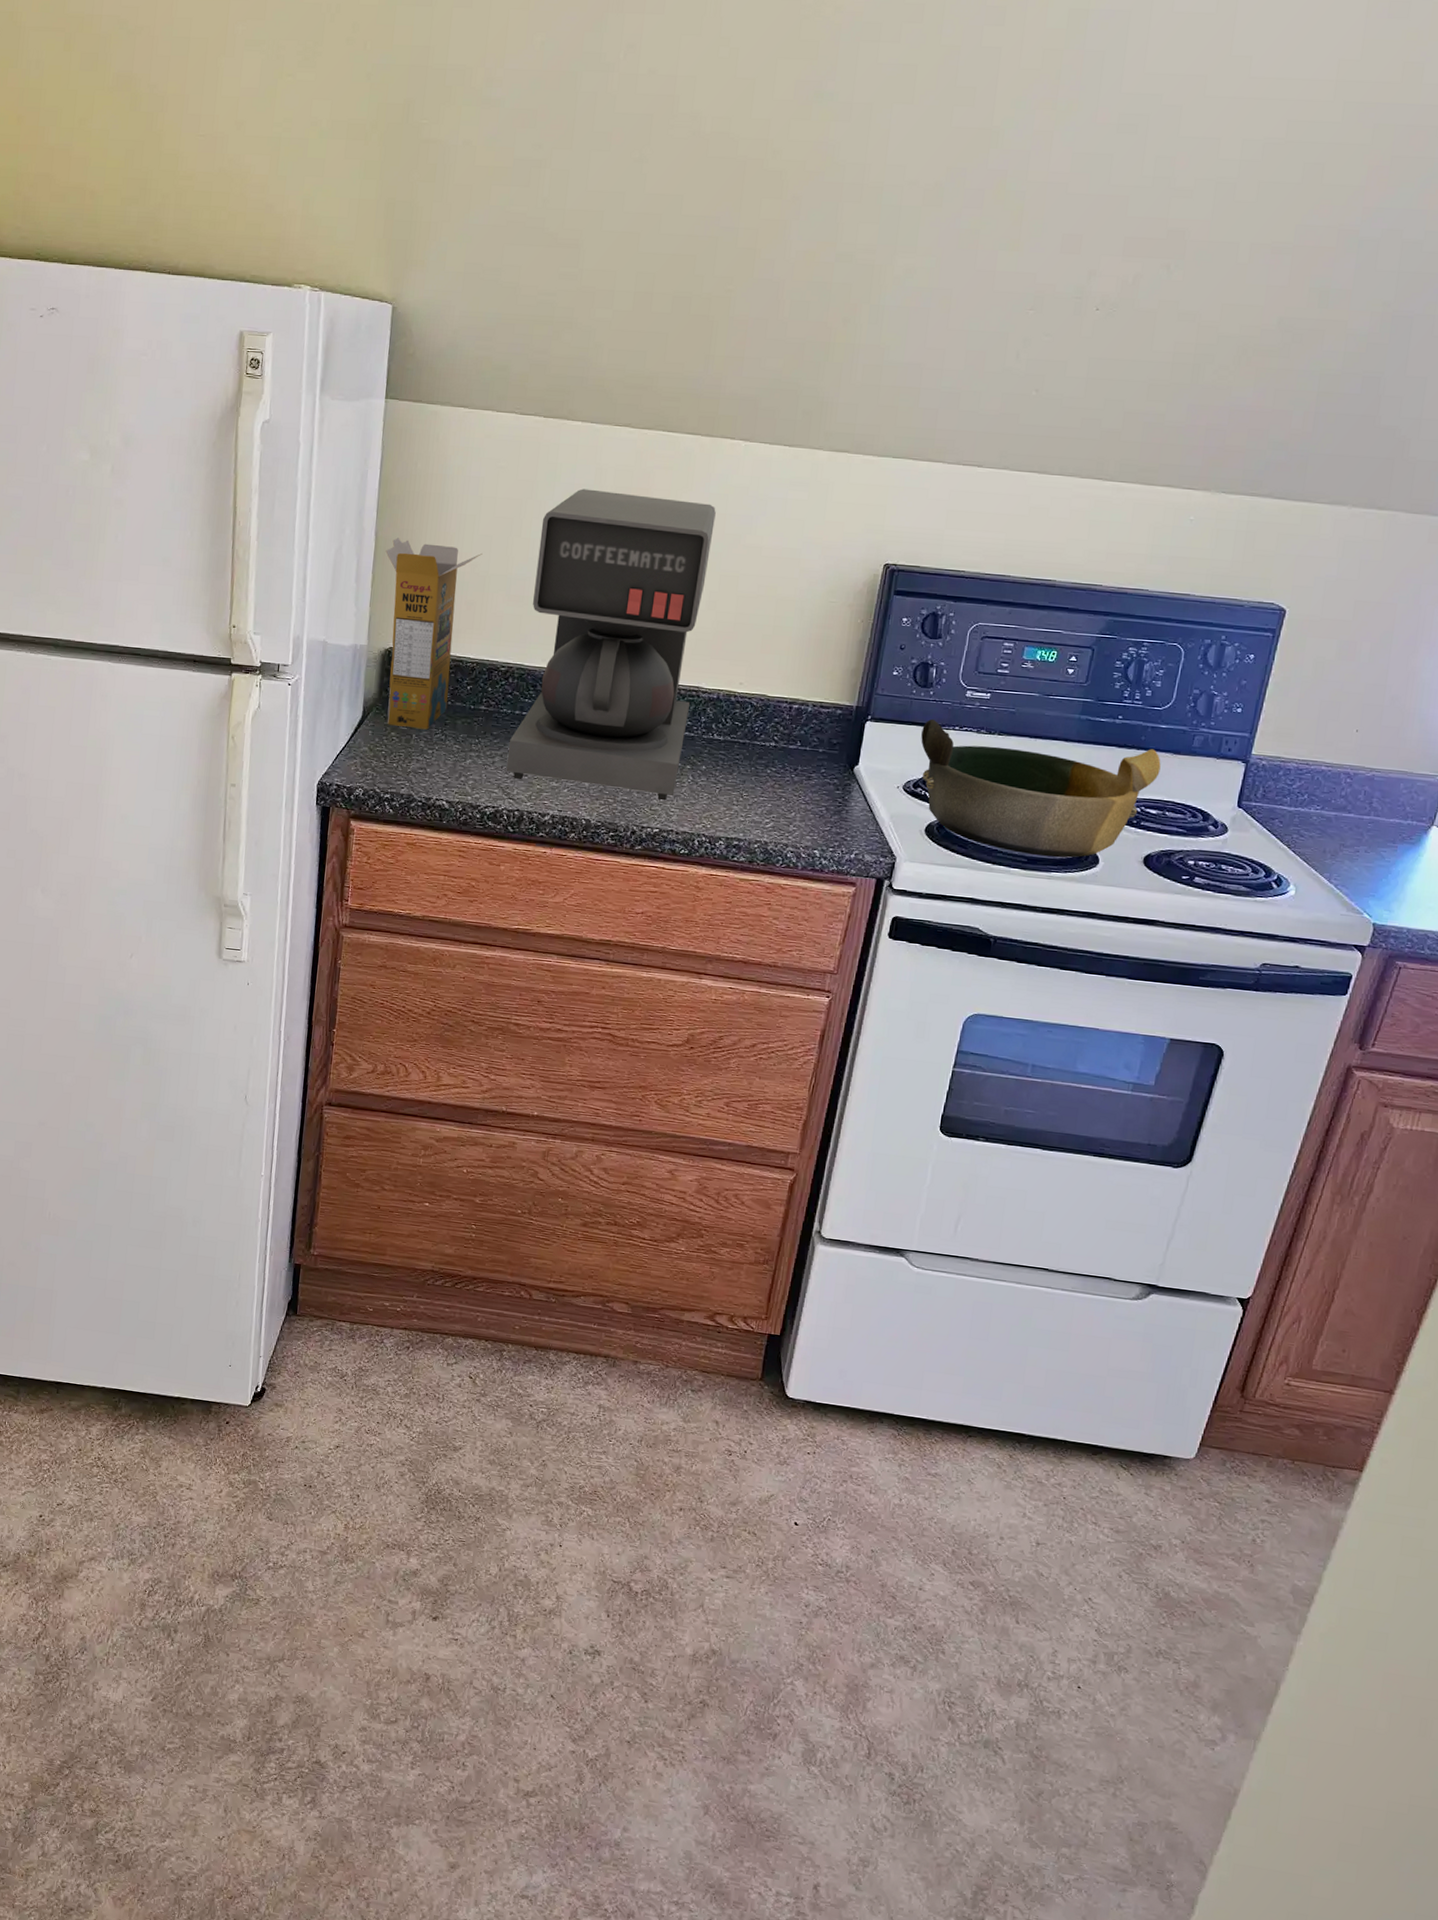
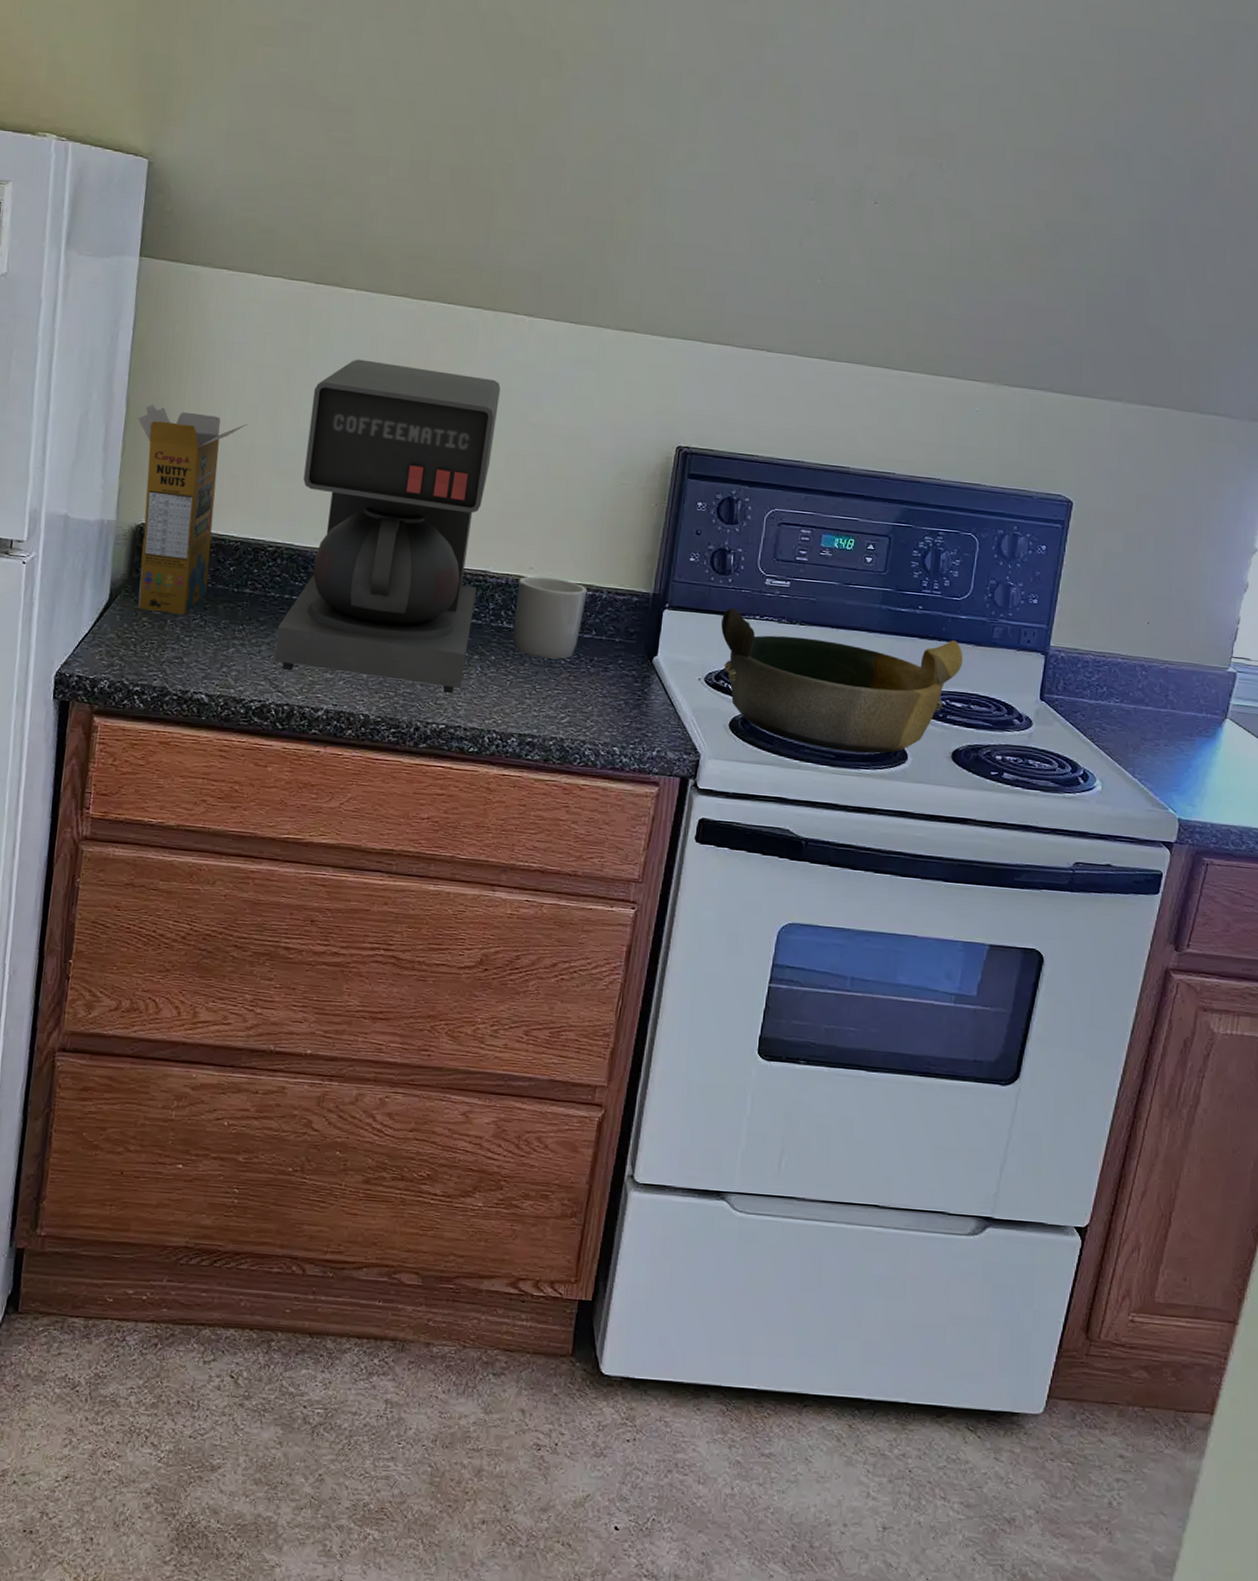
mug: none [722,691,794,769] -> present [512,576,588,660]

